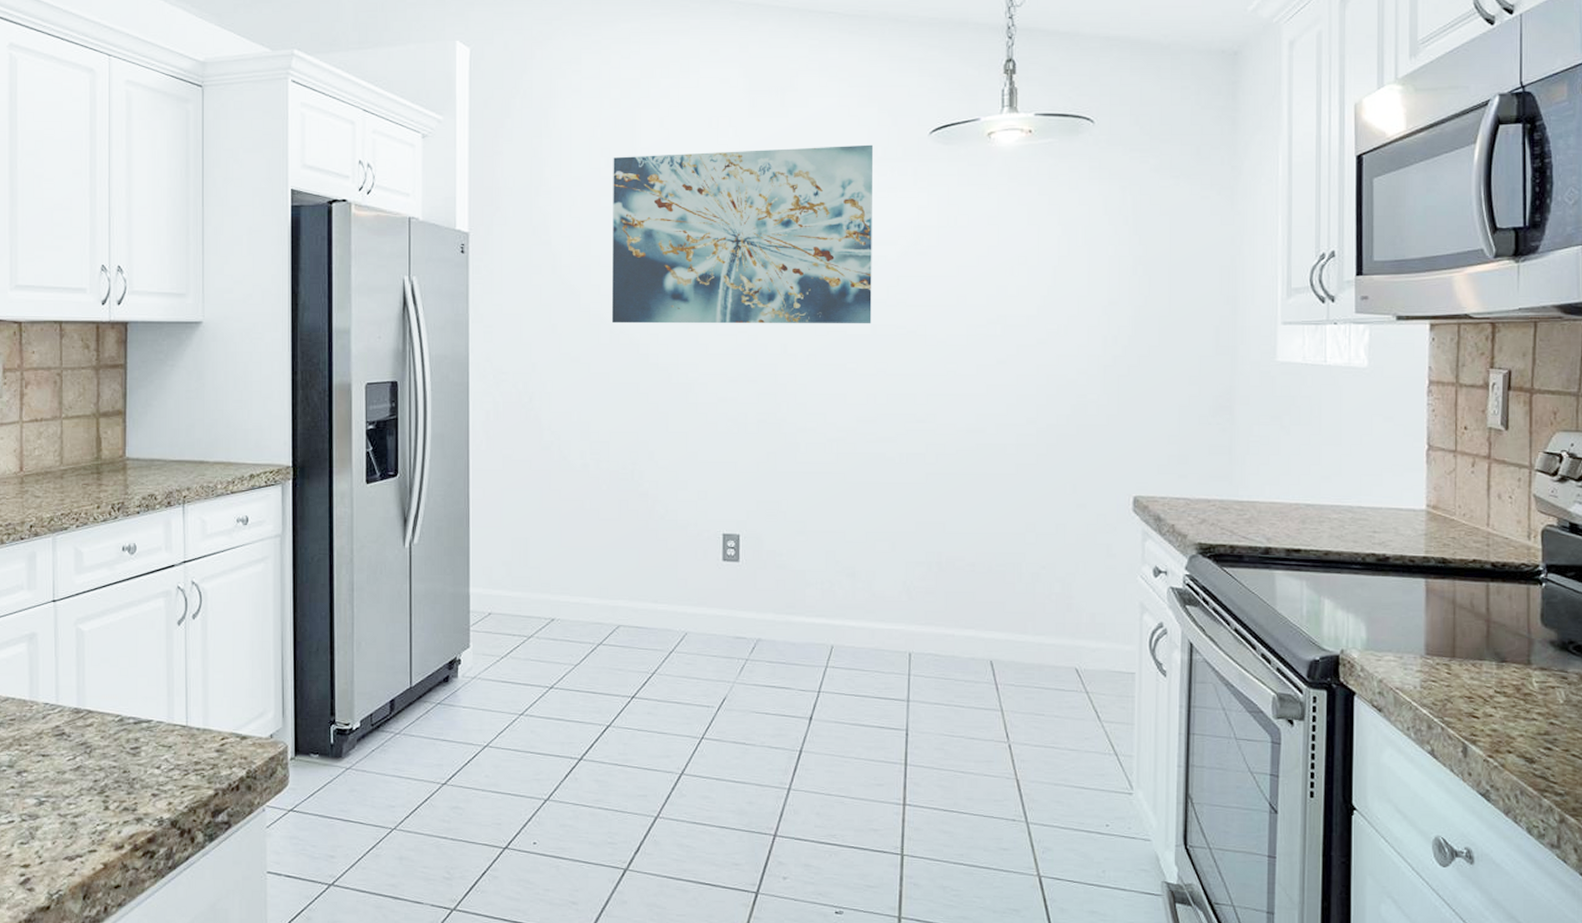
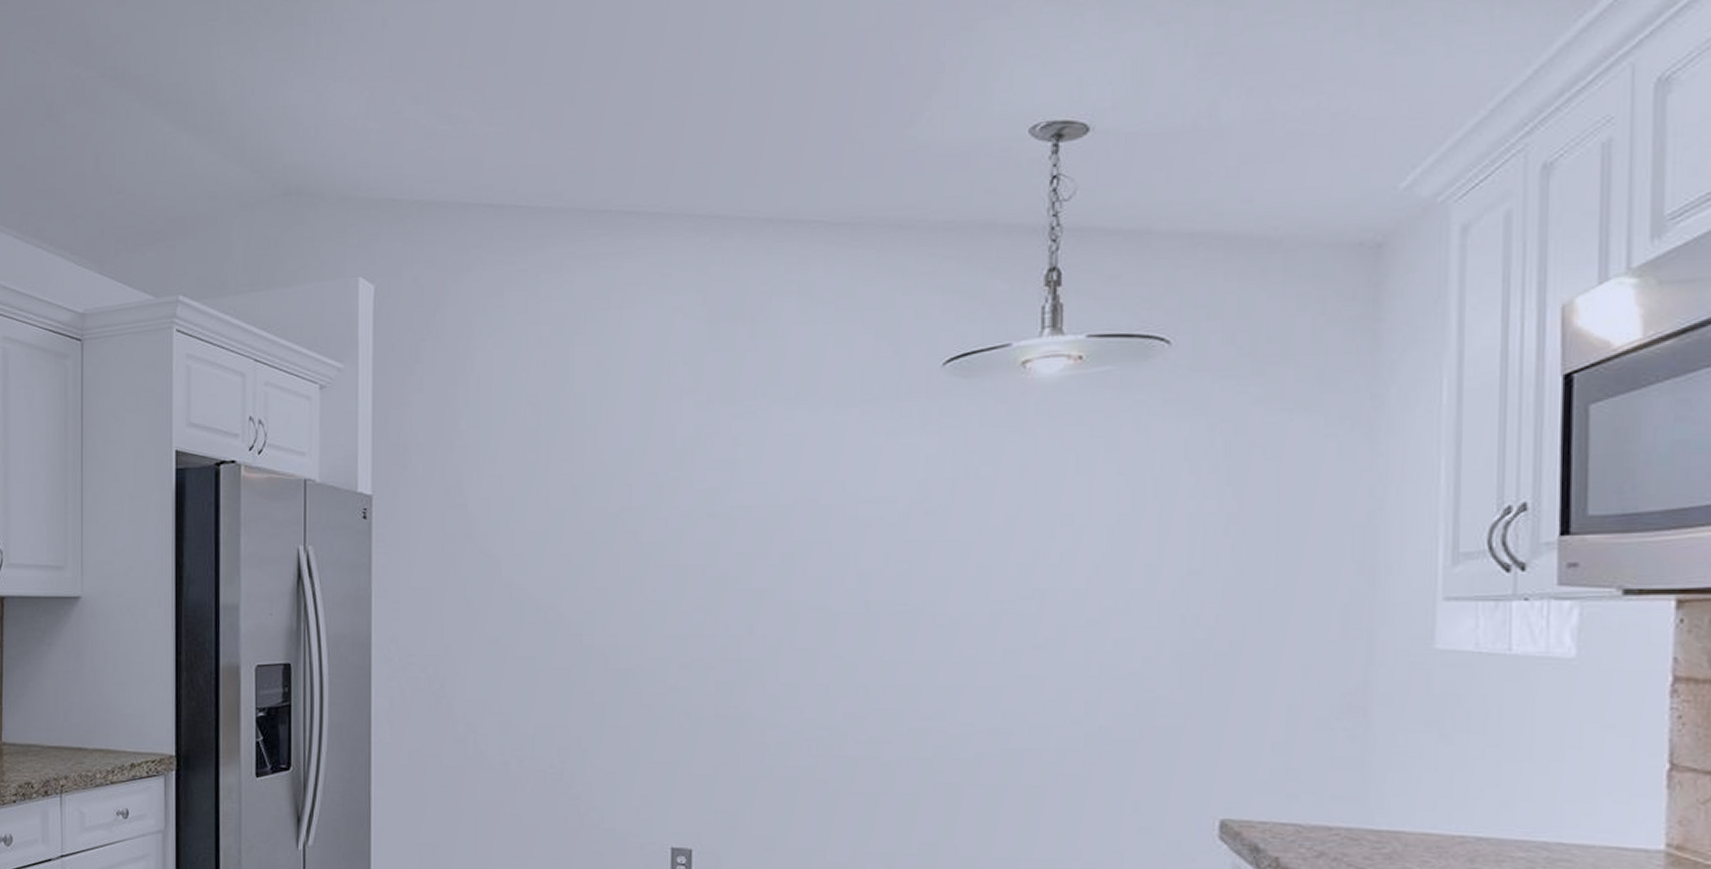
wall art: present [611,144,873,324] -> none [537,380,867,600]

